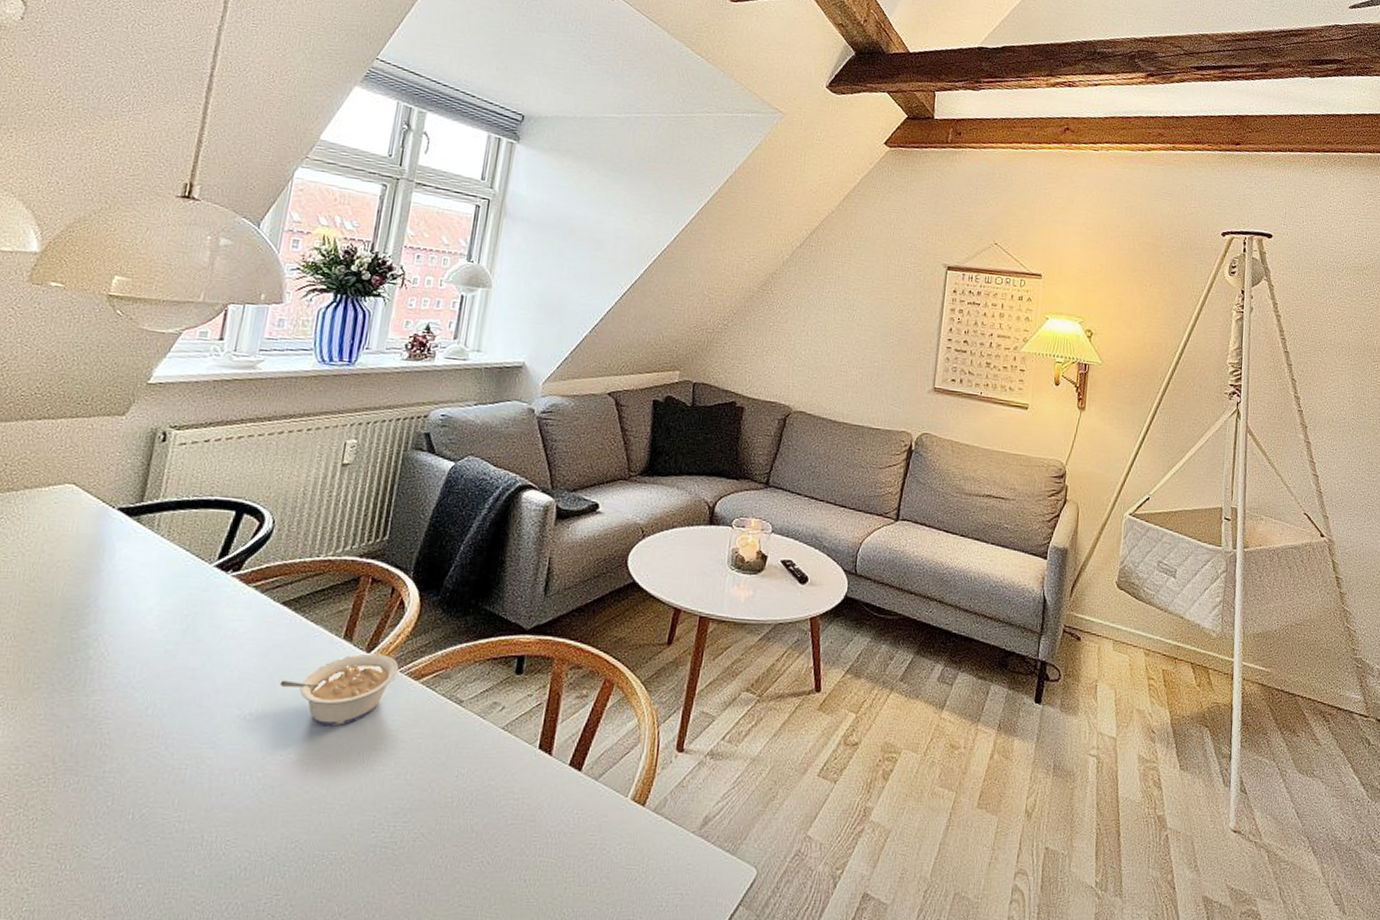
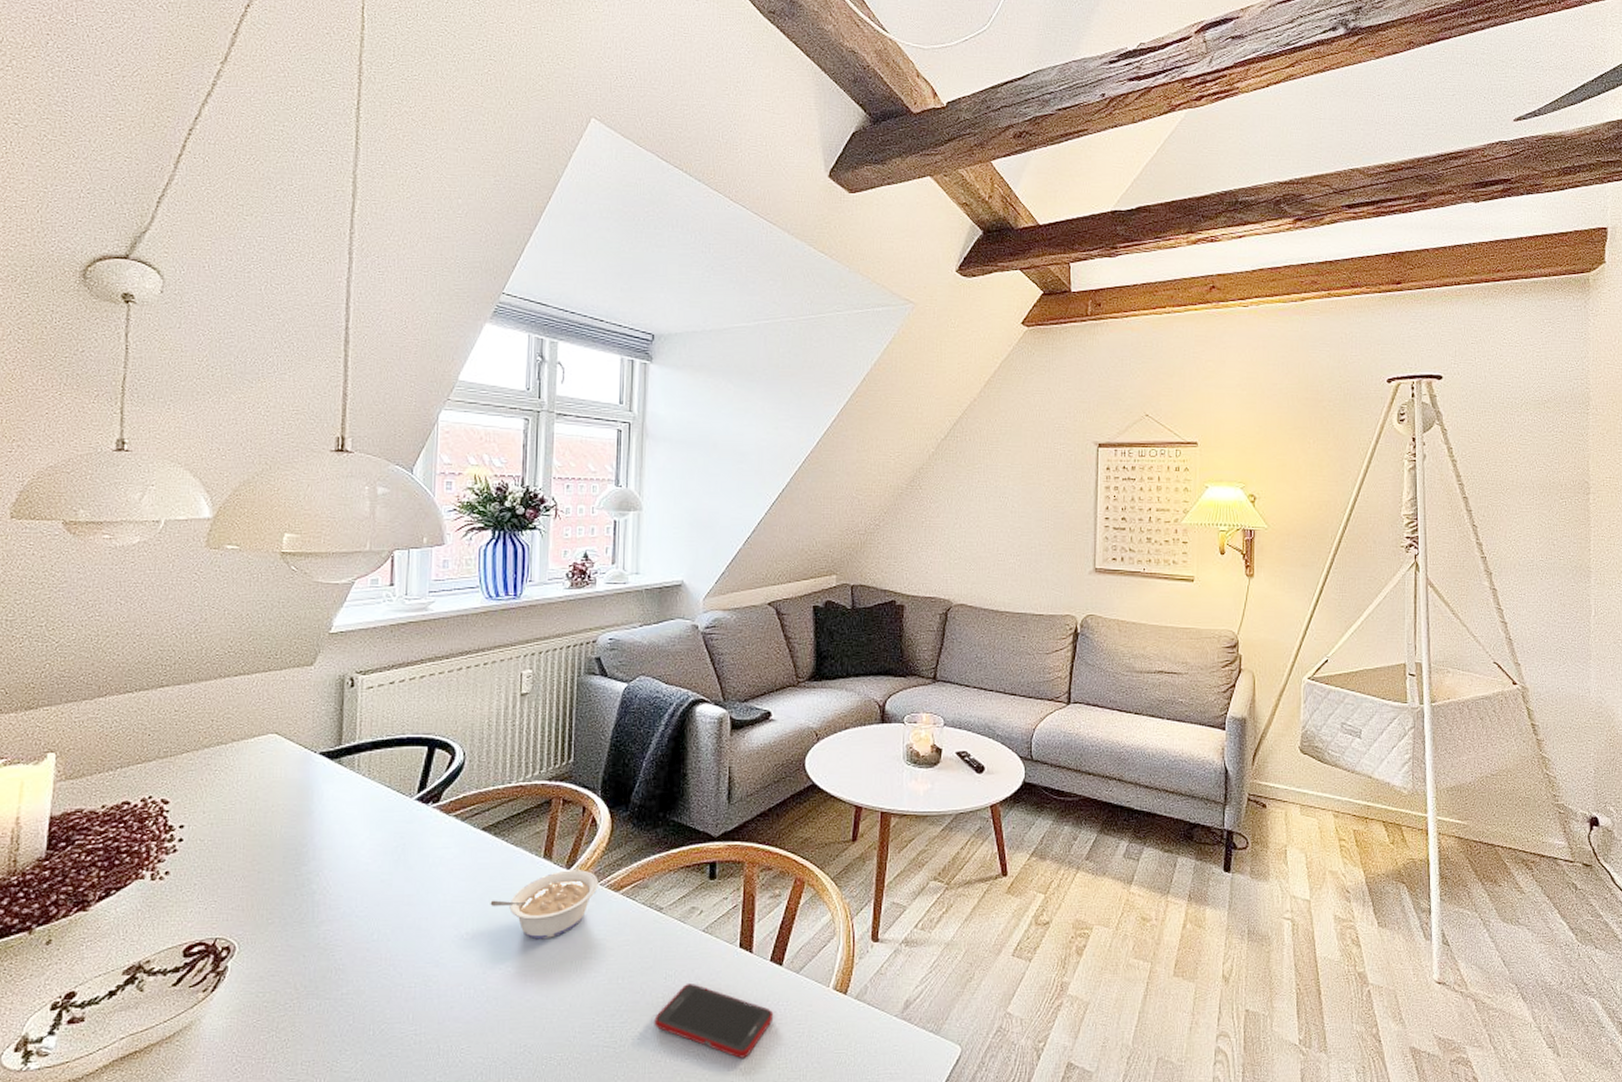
cell phone: none [439,784,567,869] -> present [654,984,774,1058]

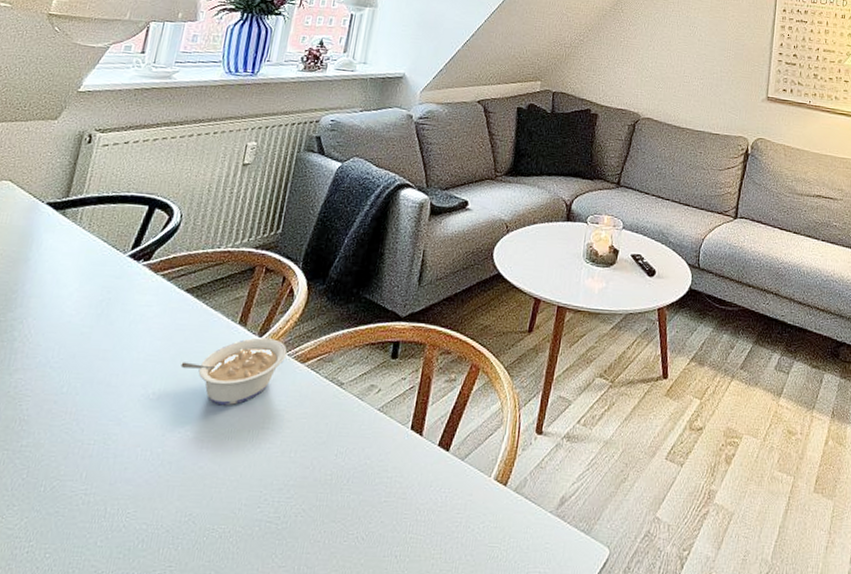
cell phone: present [654,984,774,1058] -> none [318,463,435,545]

